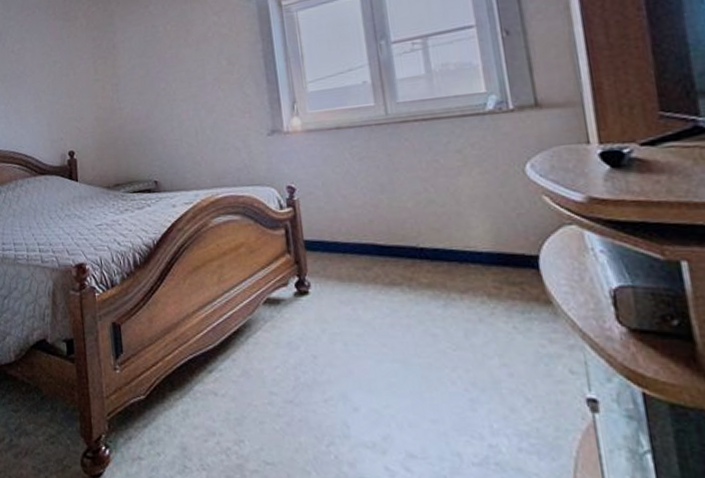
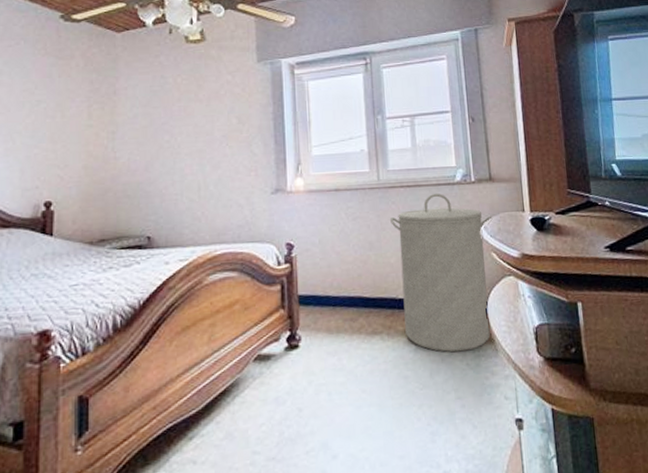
laundry hamper: none [404,126,545,312] -> present [390,194,493,353]

